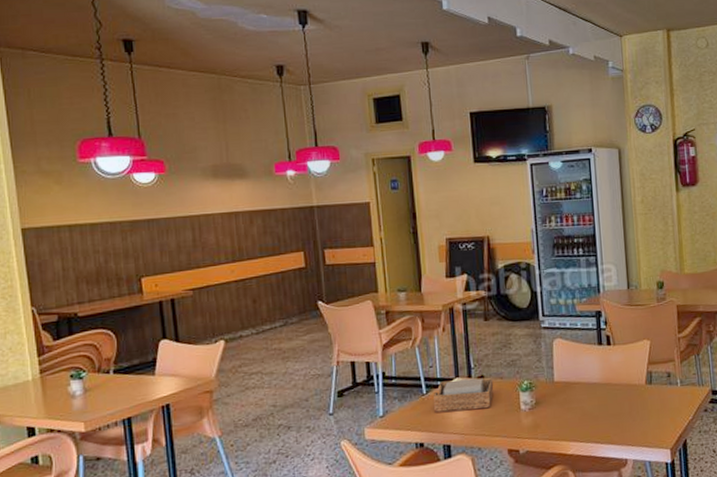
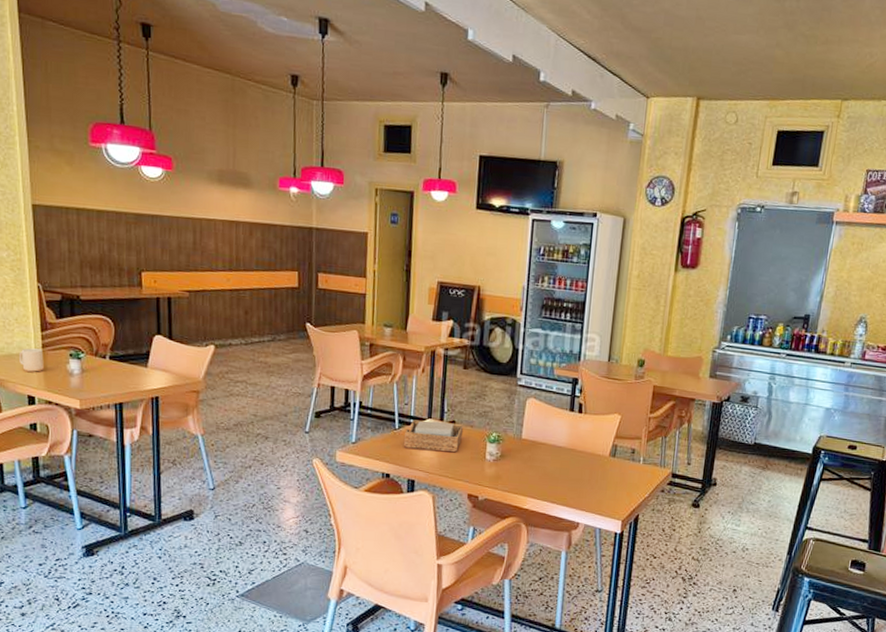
cup: none [16,375,43,402] -> present [20,348,44,372]

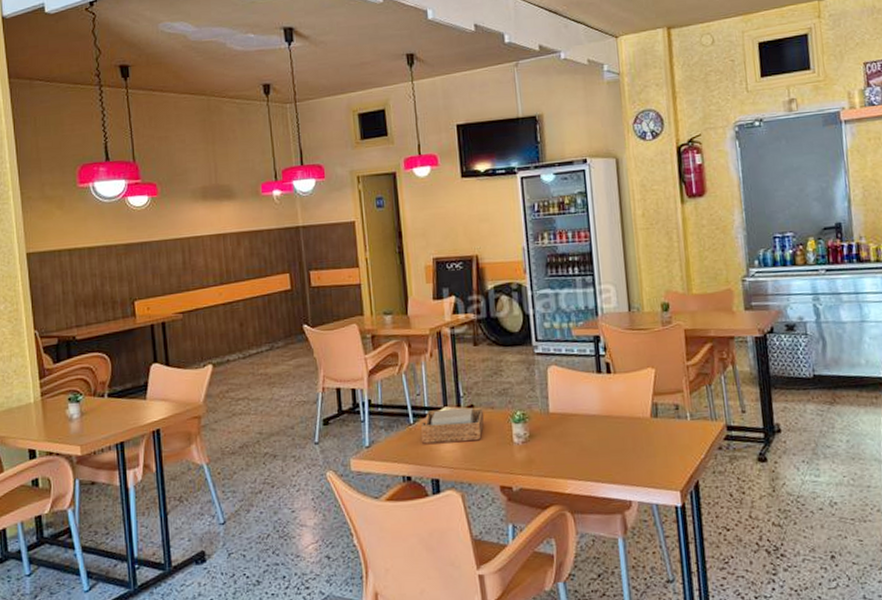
cup: present [20,348,44,372] -> none [19,398,43,424]

